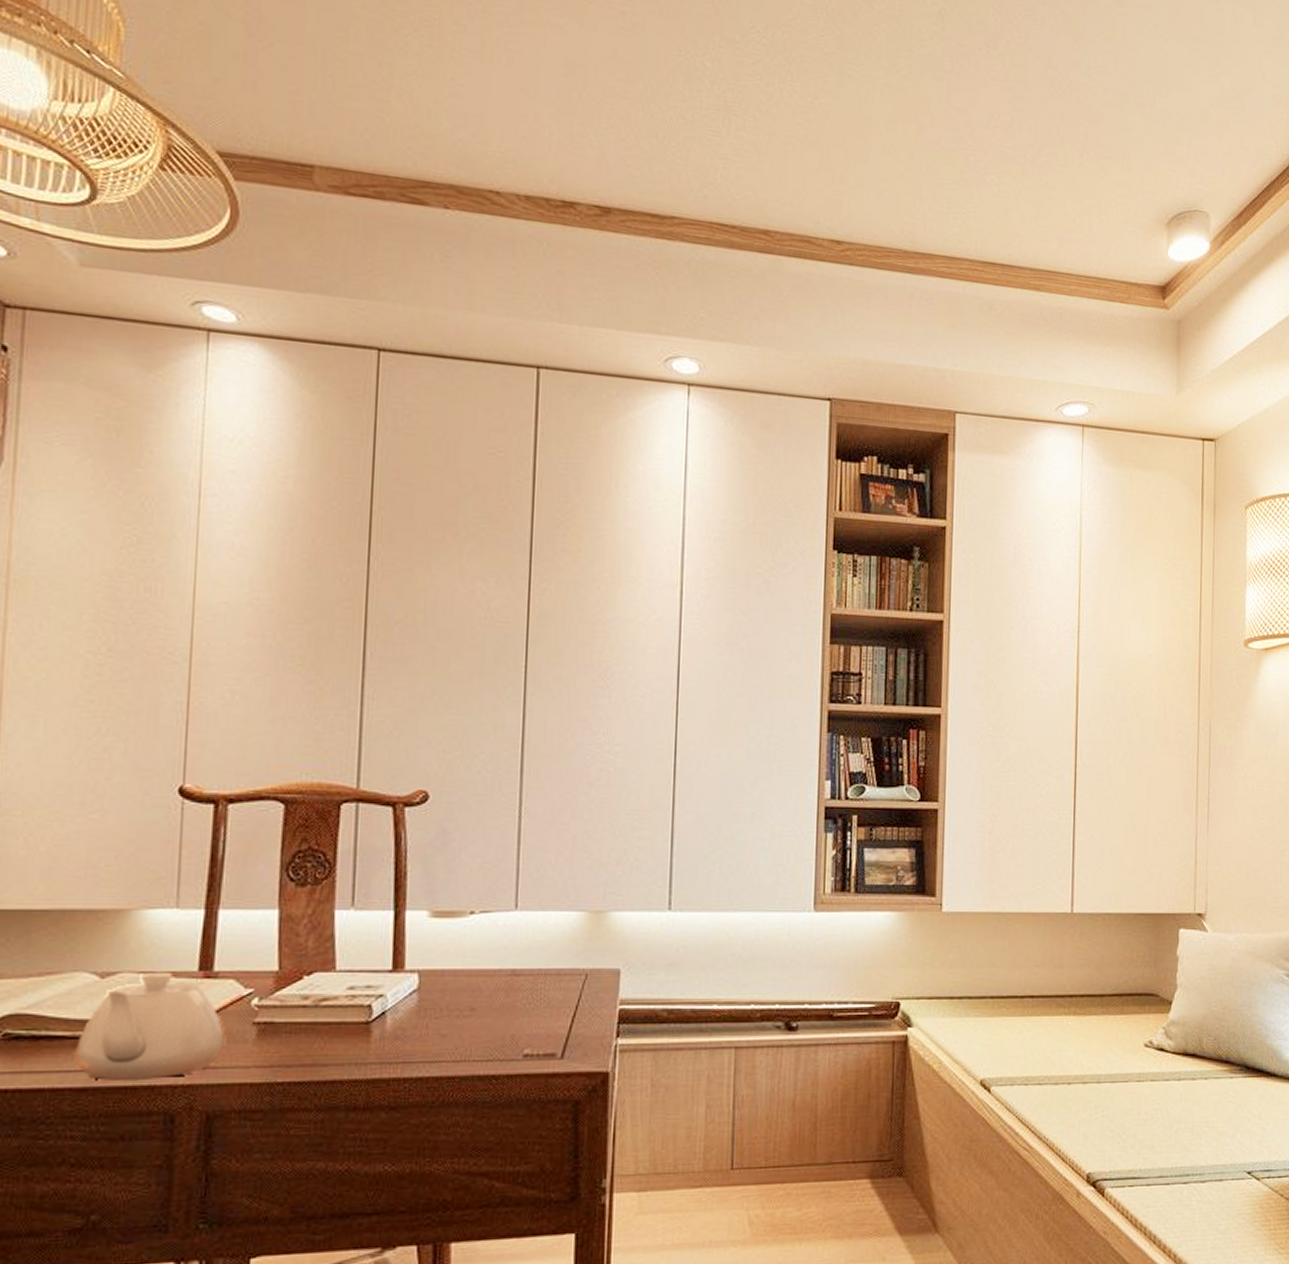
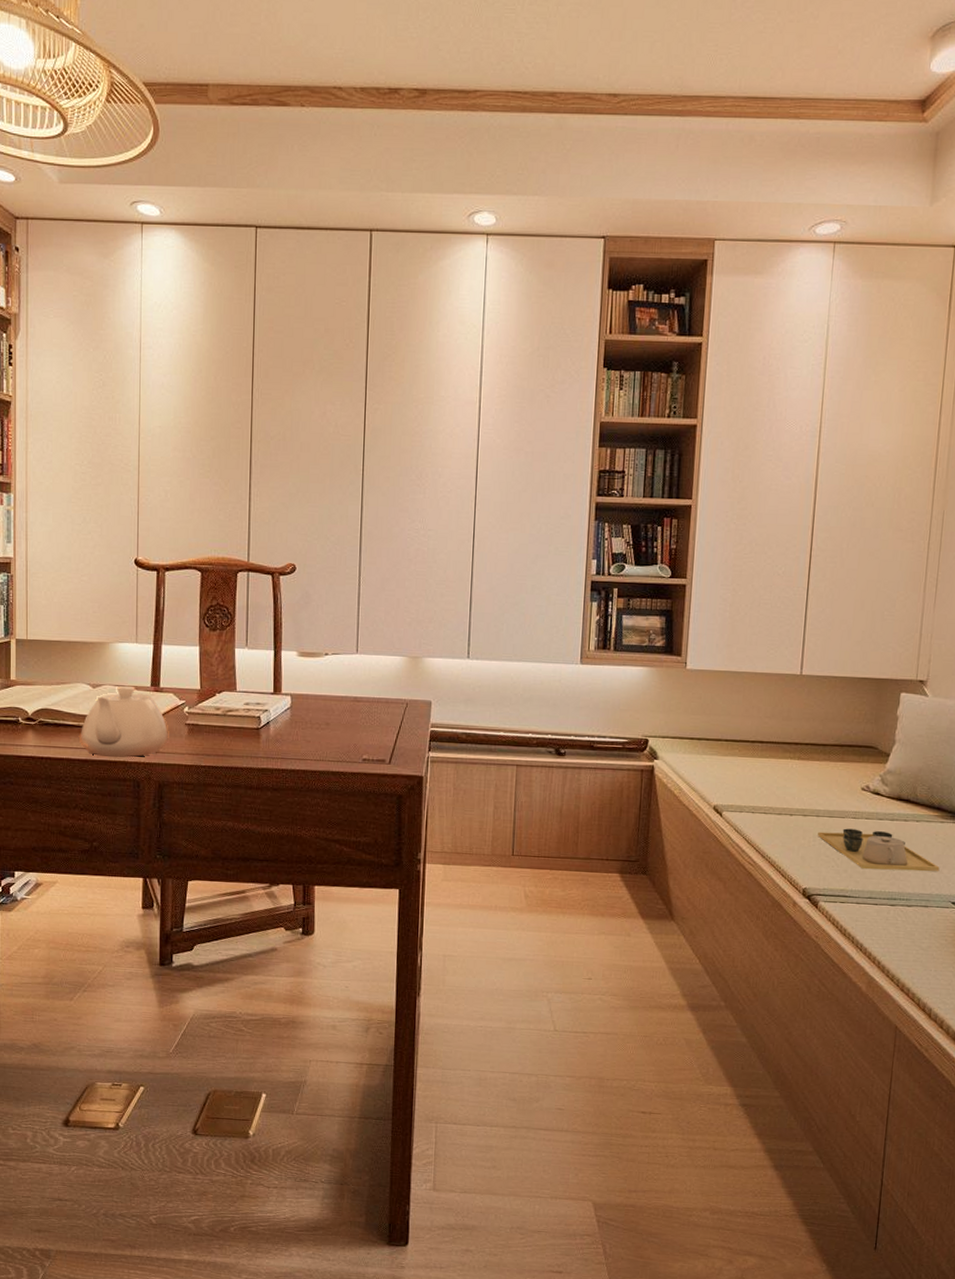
tea set: none [1100,1094,1232,1143] -> present [818,828,940,871]

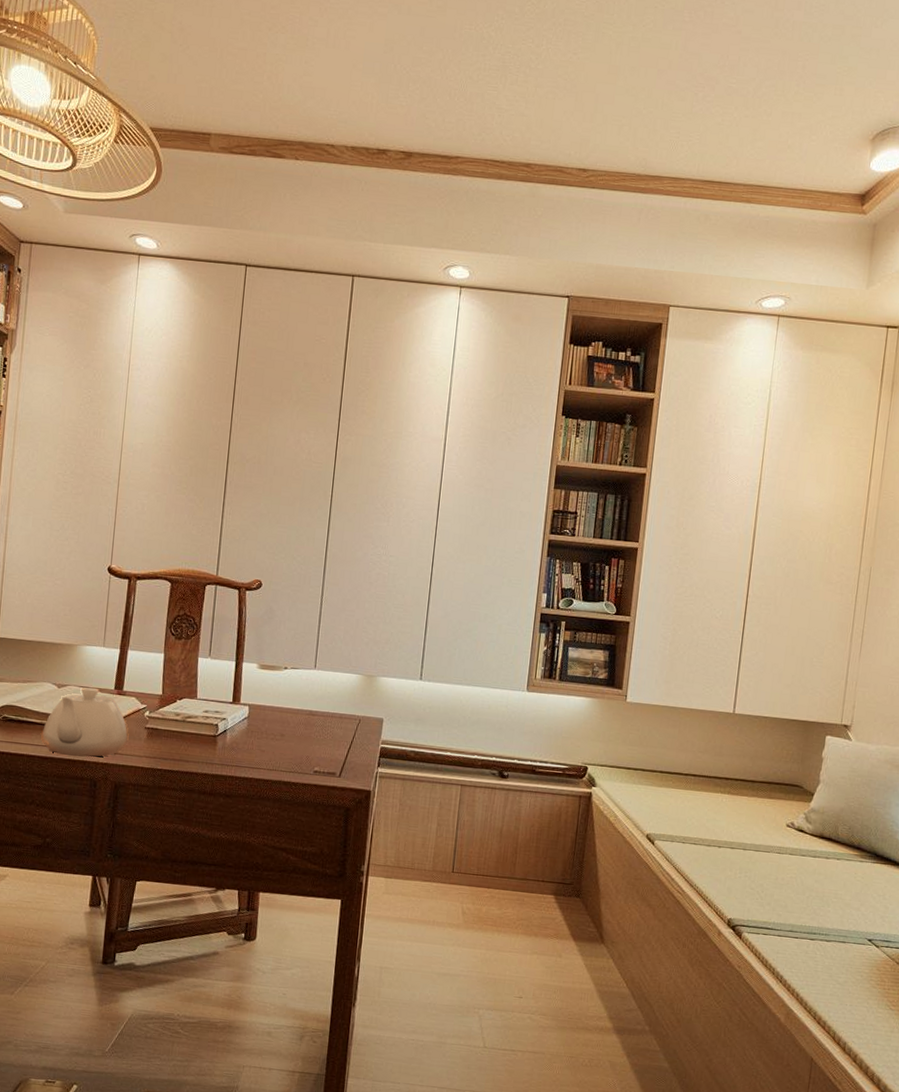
tea set: present [818,828,940,871] -> none [744,862,858,909]

